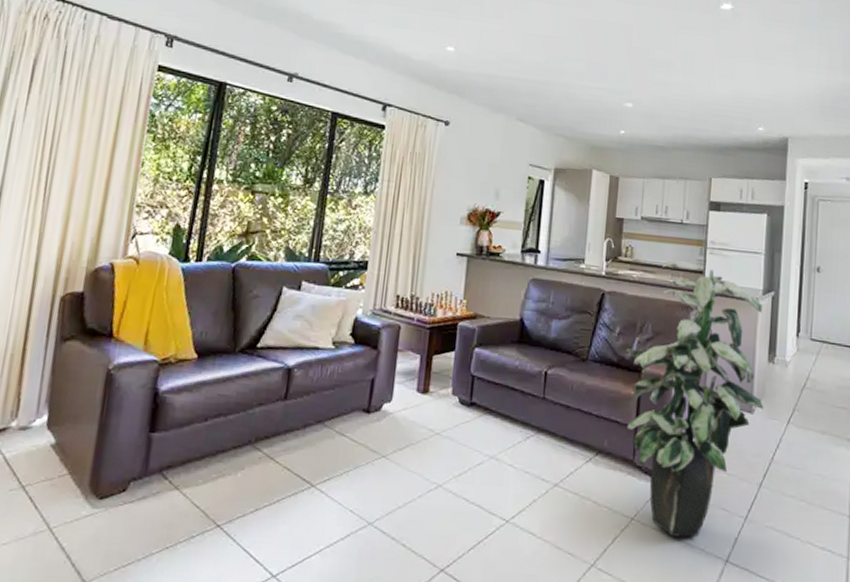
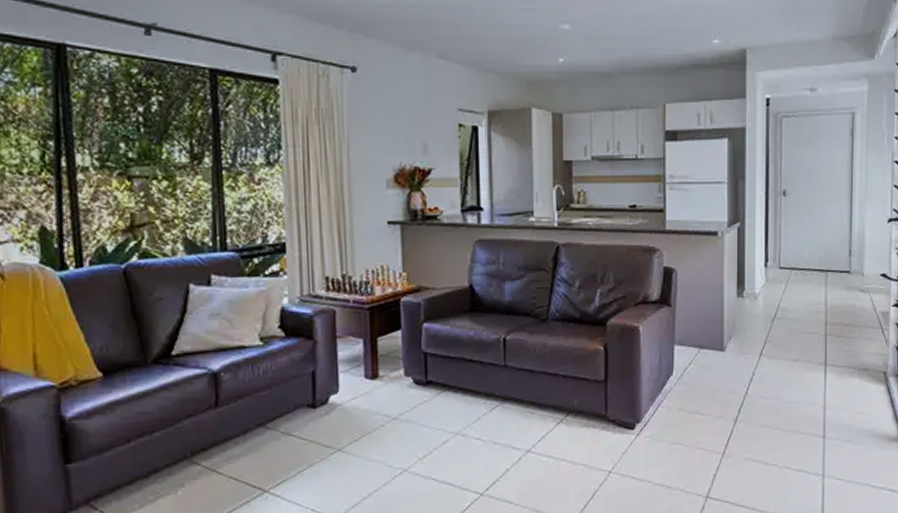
indoor plant: present [626,260,764,537] -> none [588,199,736,483]

